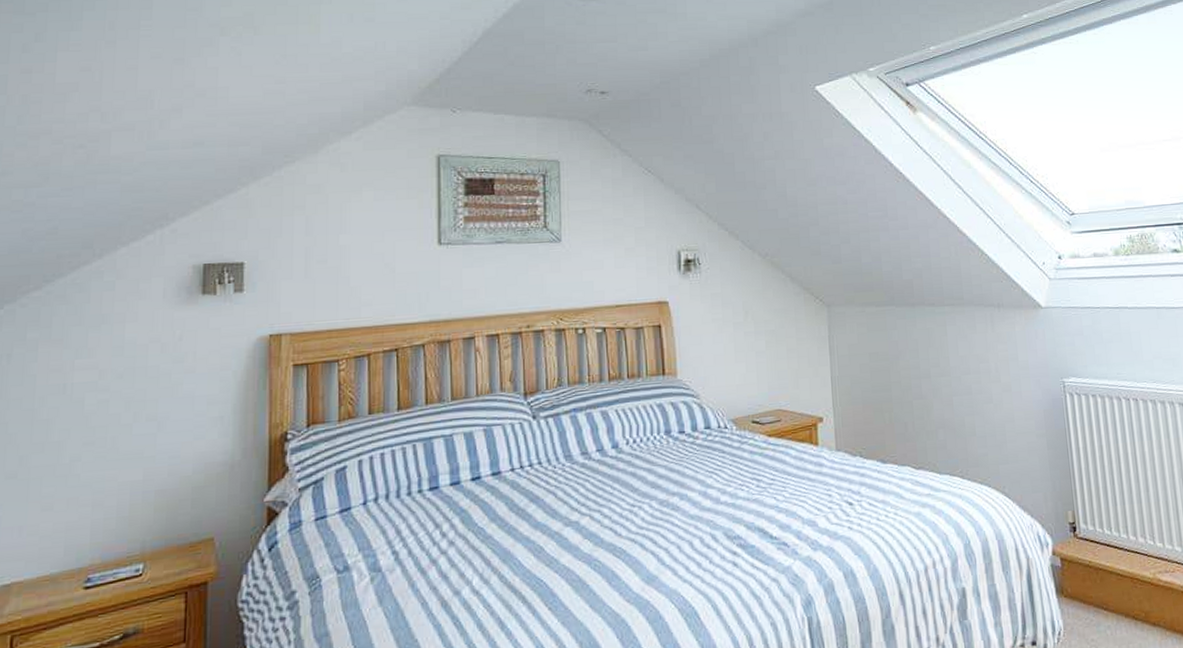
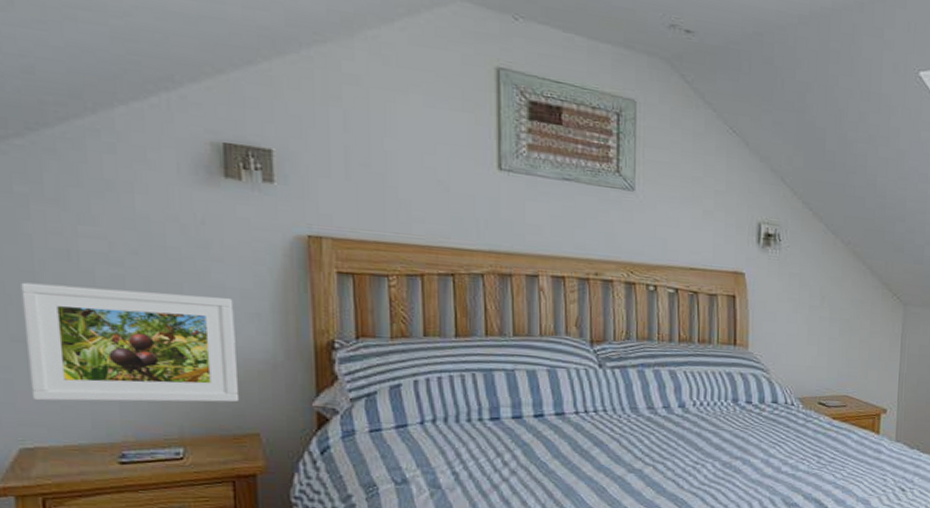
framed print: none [15,406,200,535] -> present [21,282,240,403]

